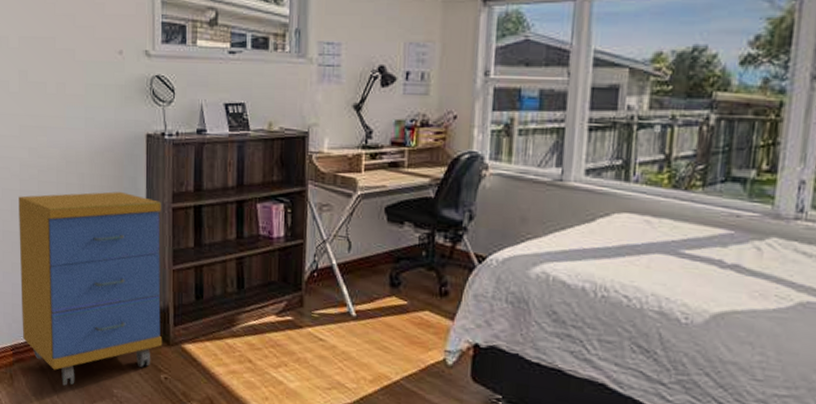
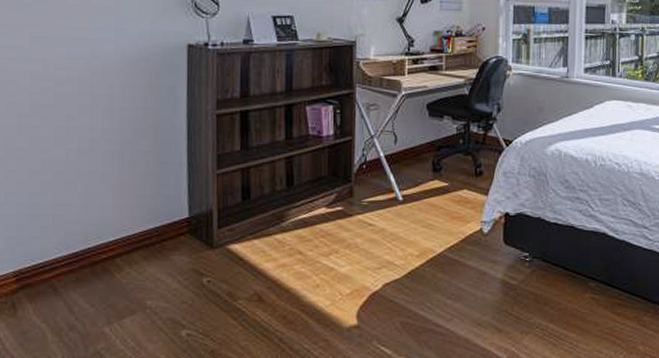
storage cabinet: present [19,191,163,386] -> none [28,101,205,306]

